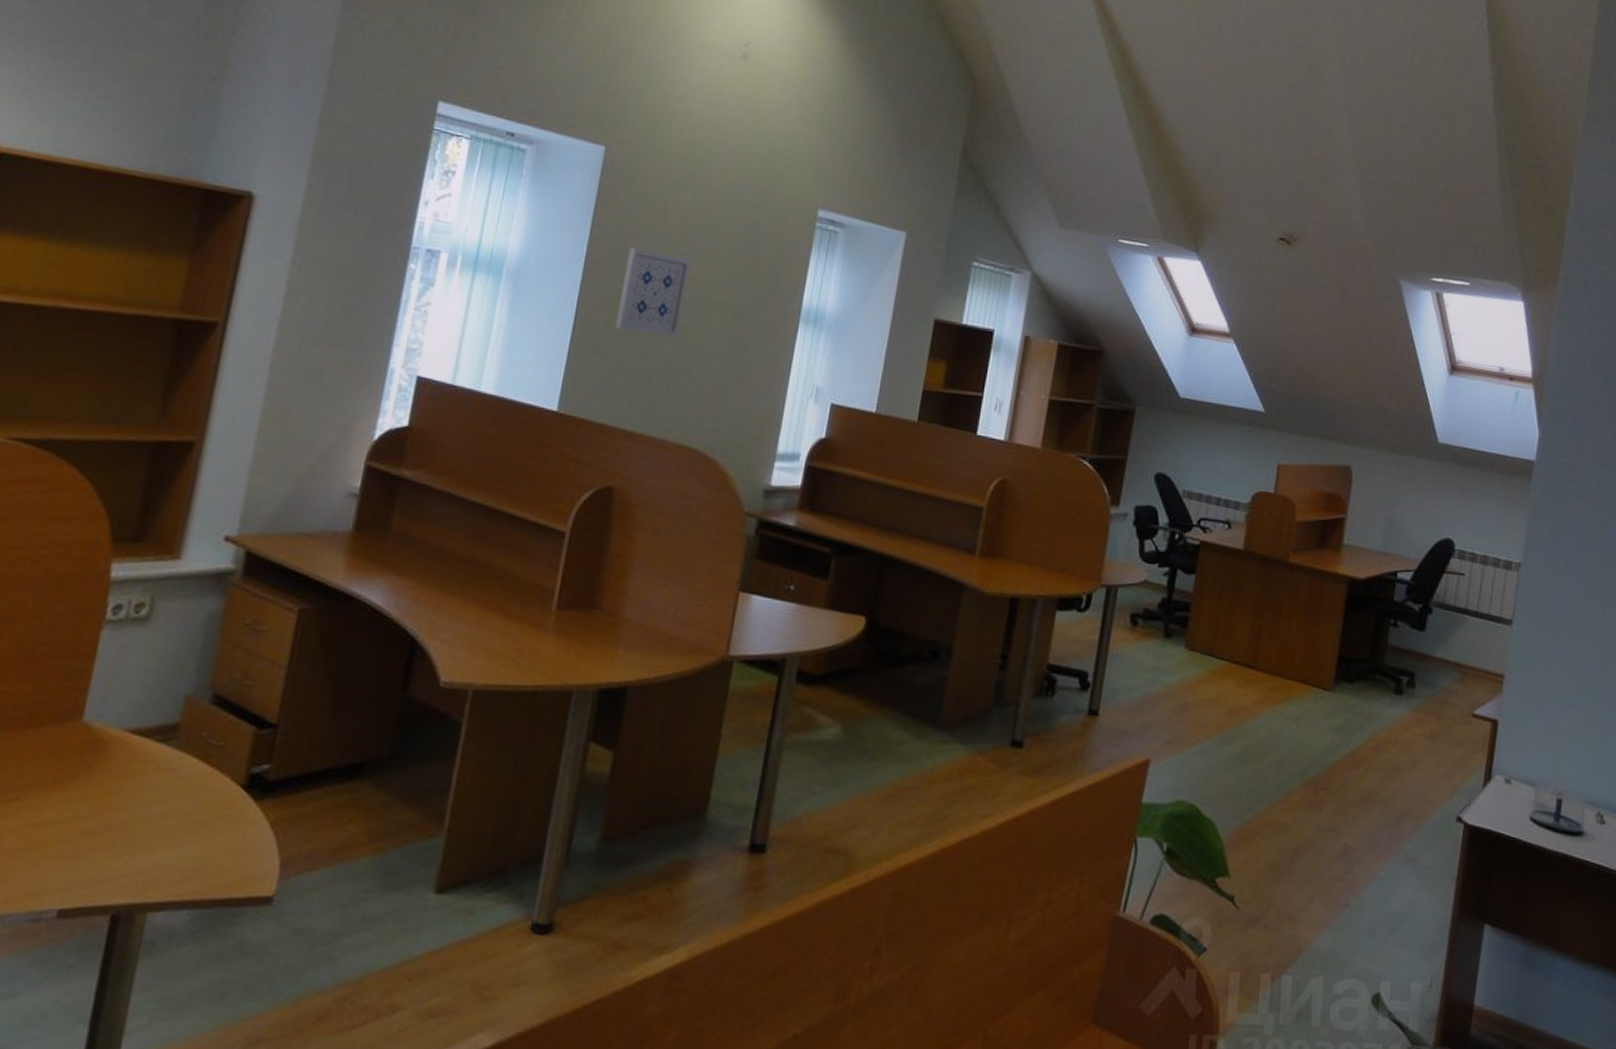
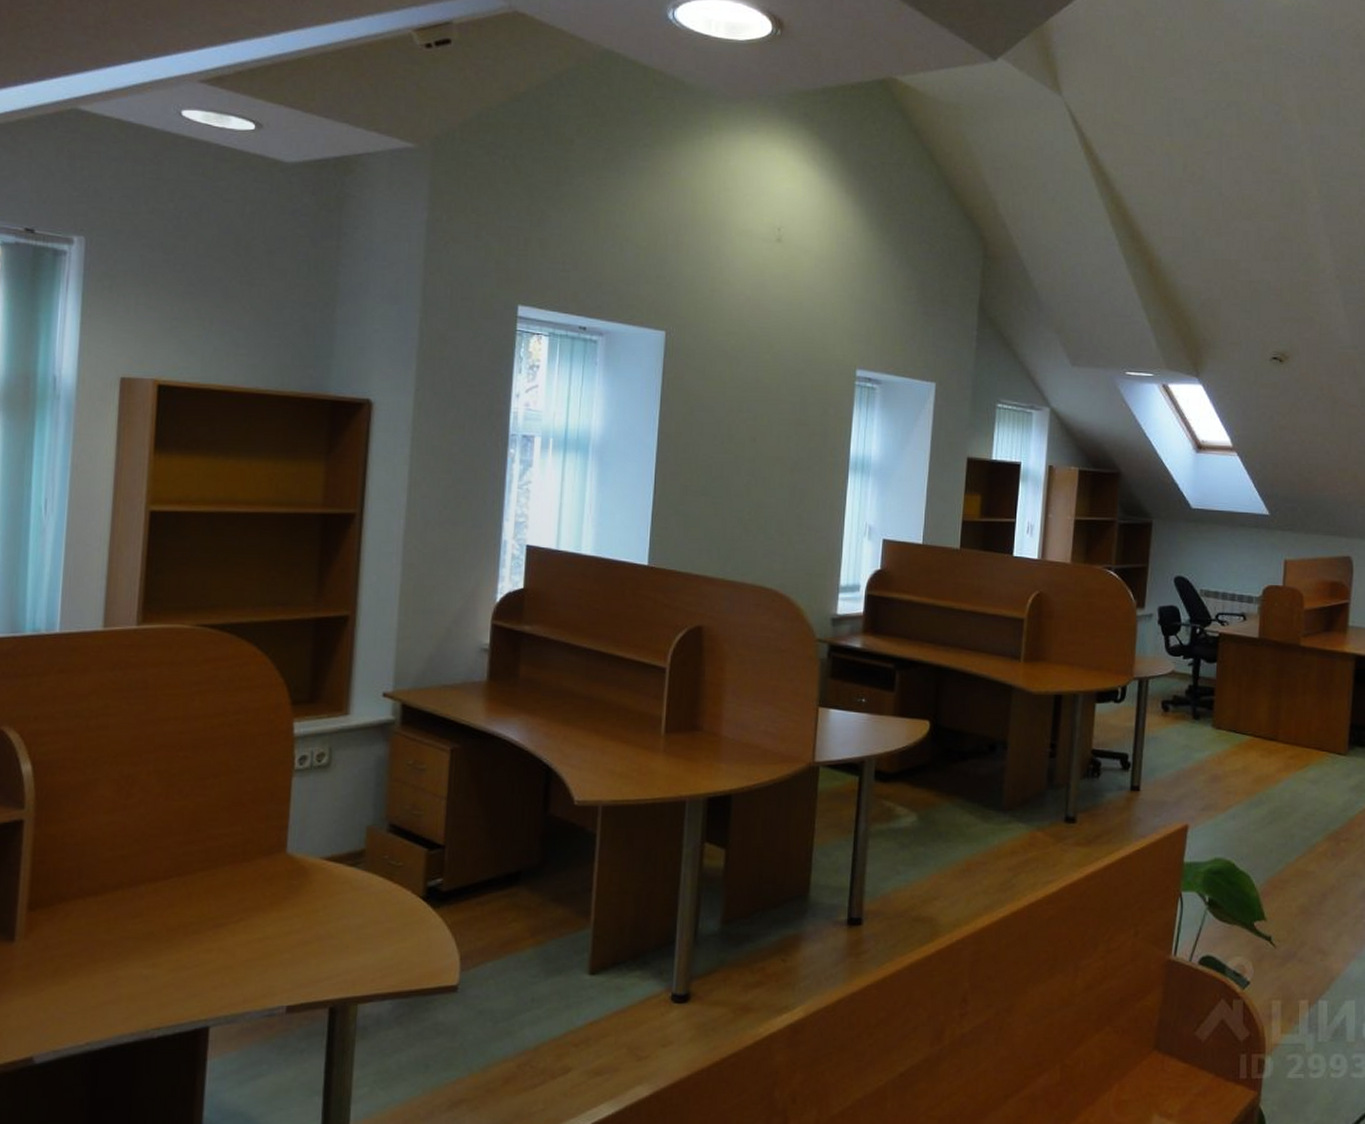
wall art: present [615,248,692,338] -> none [690,418,750,493]

